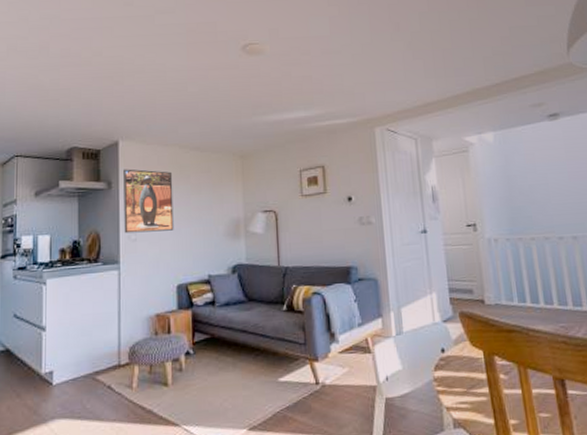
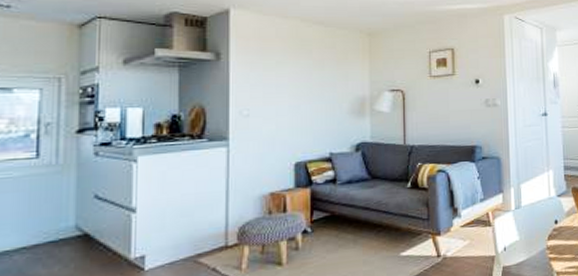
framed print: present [124,169,174,234] -> none [235,40,293,109]

